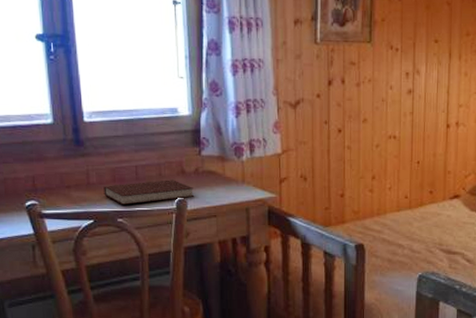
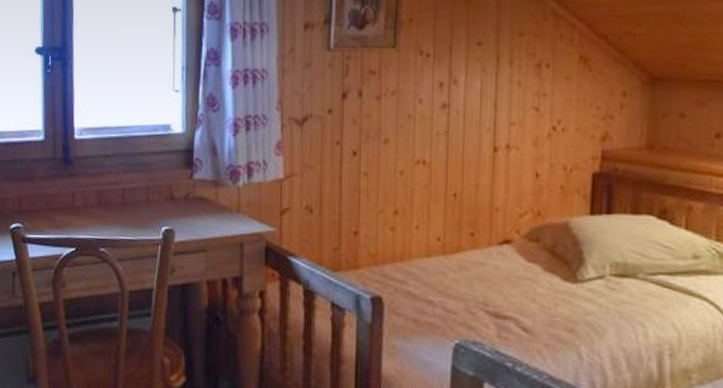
notebook: present [103,180,194,206] -> none [88,205,182,233]

